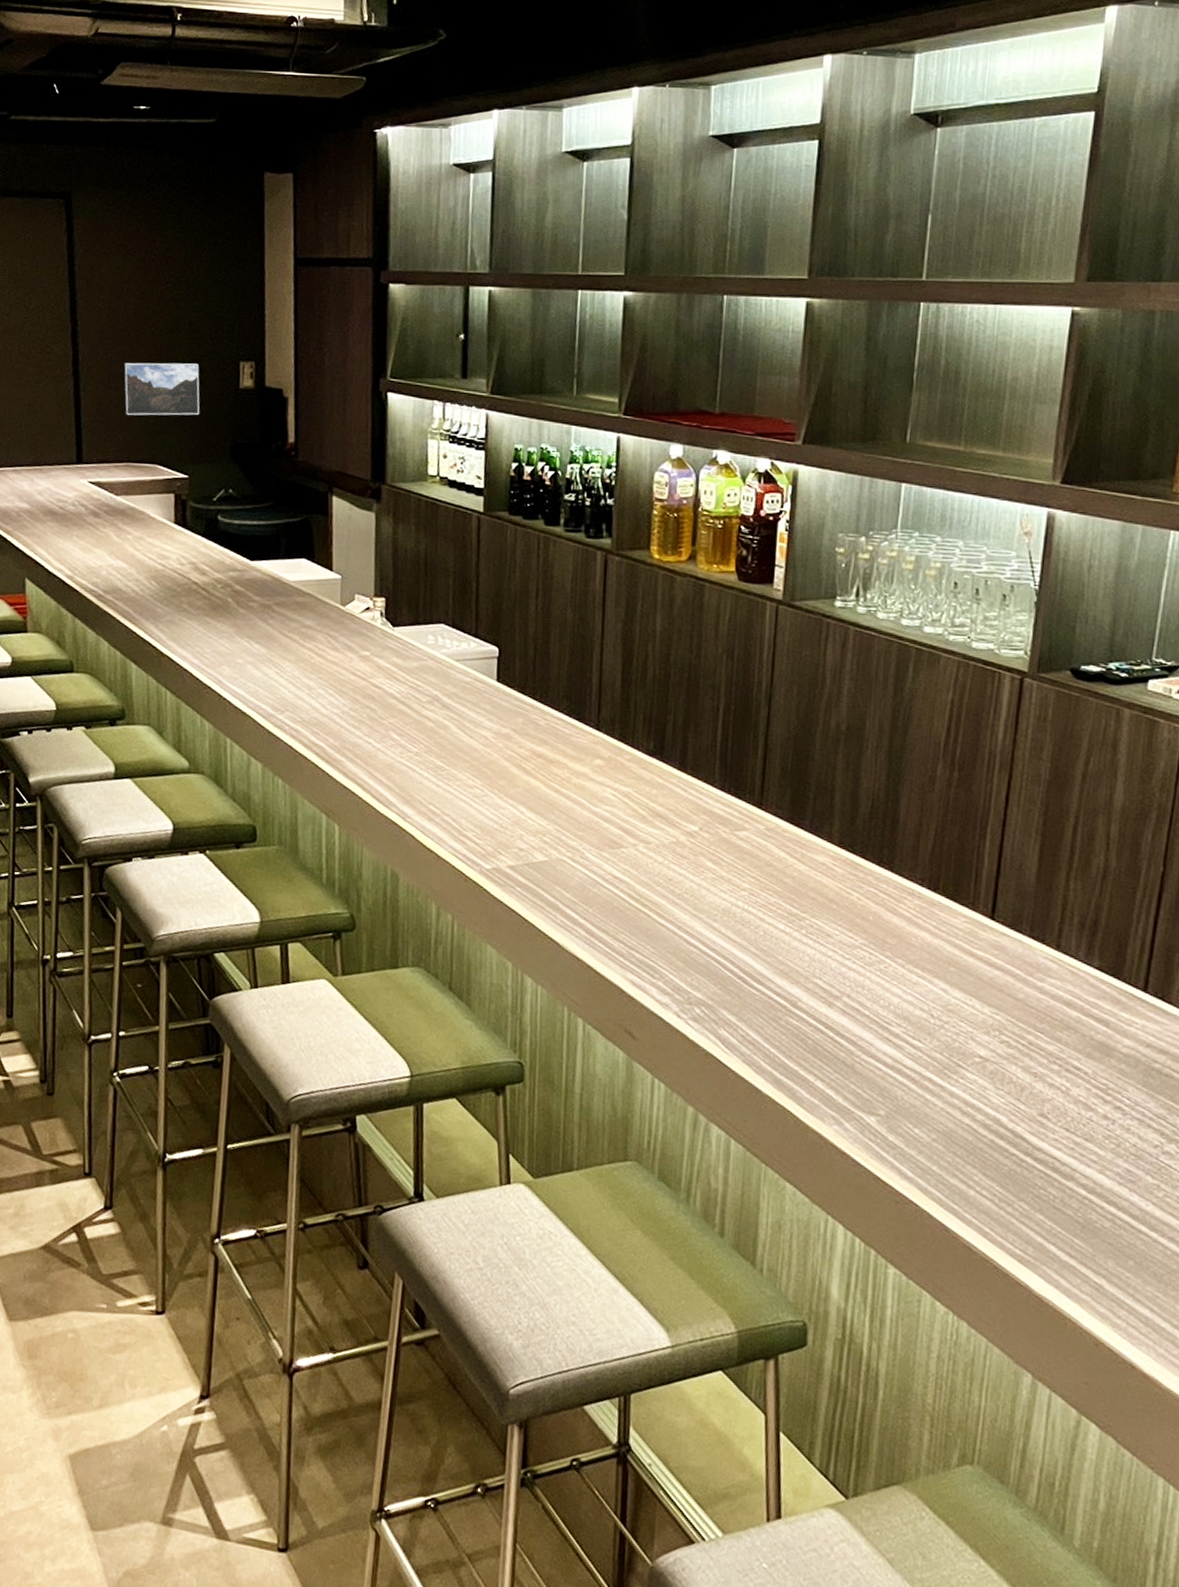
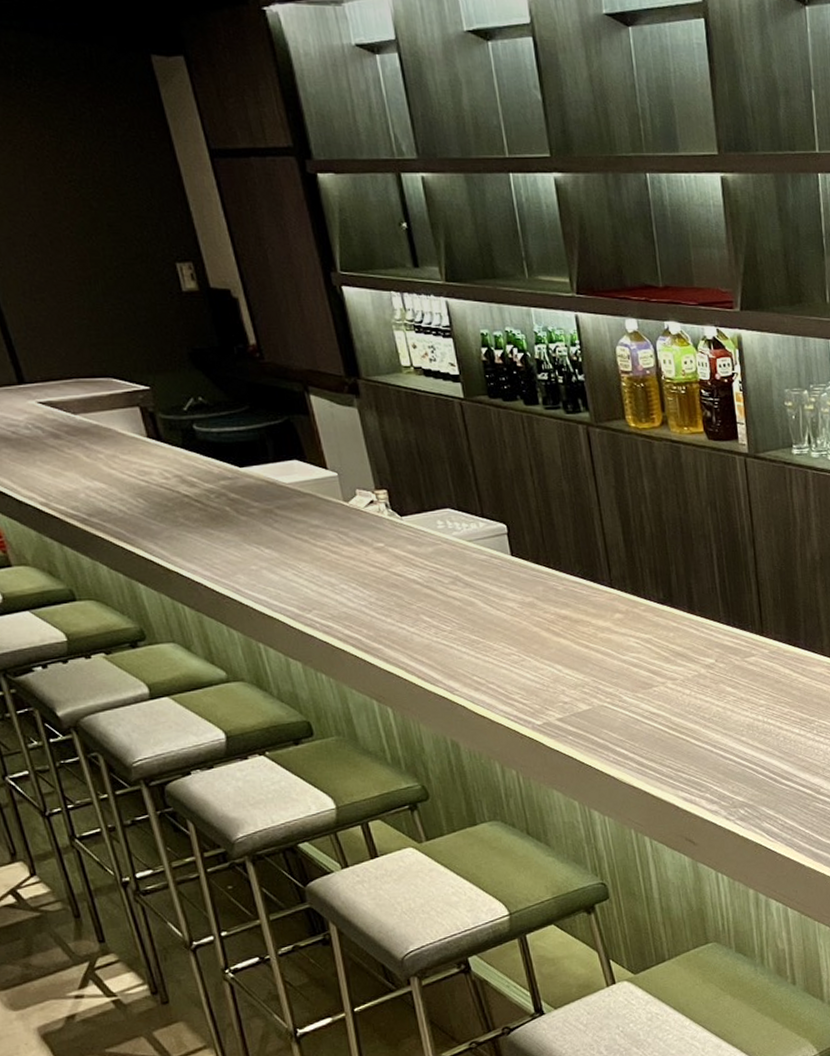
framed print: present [123,362,200,416] -> none [43,268,146,327]

